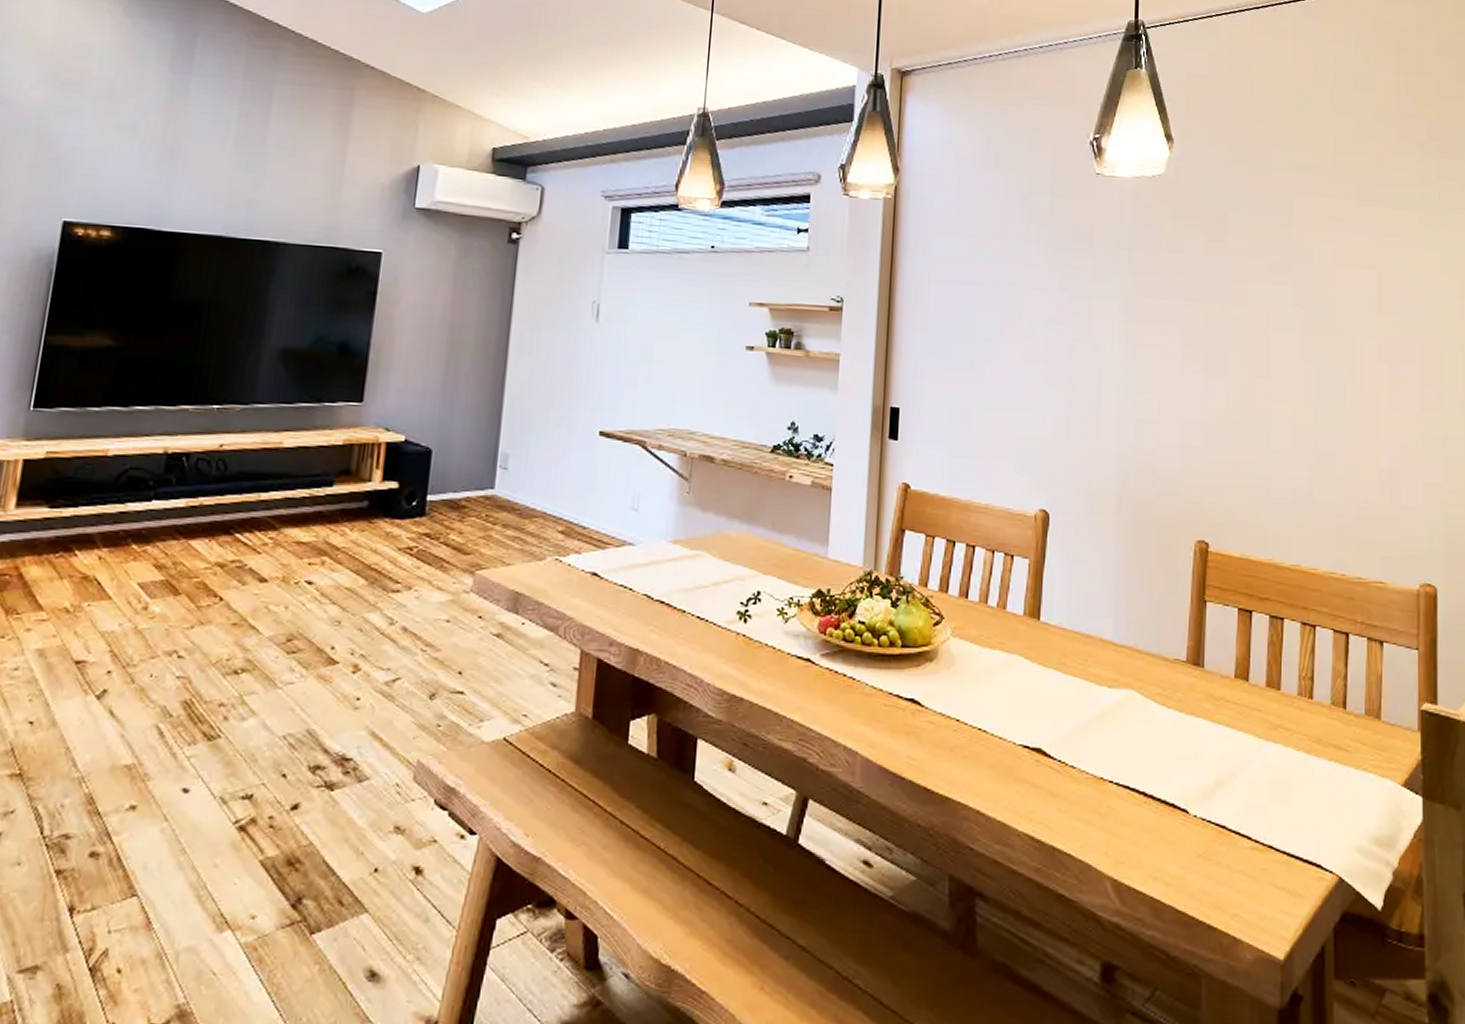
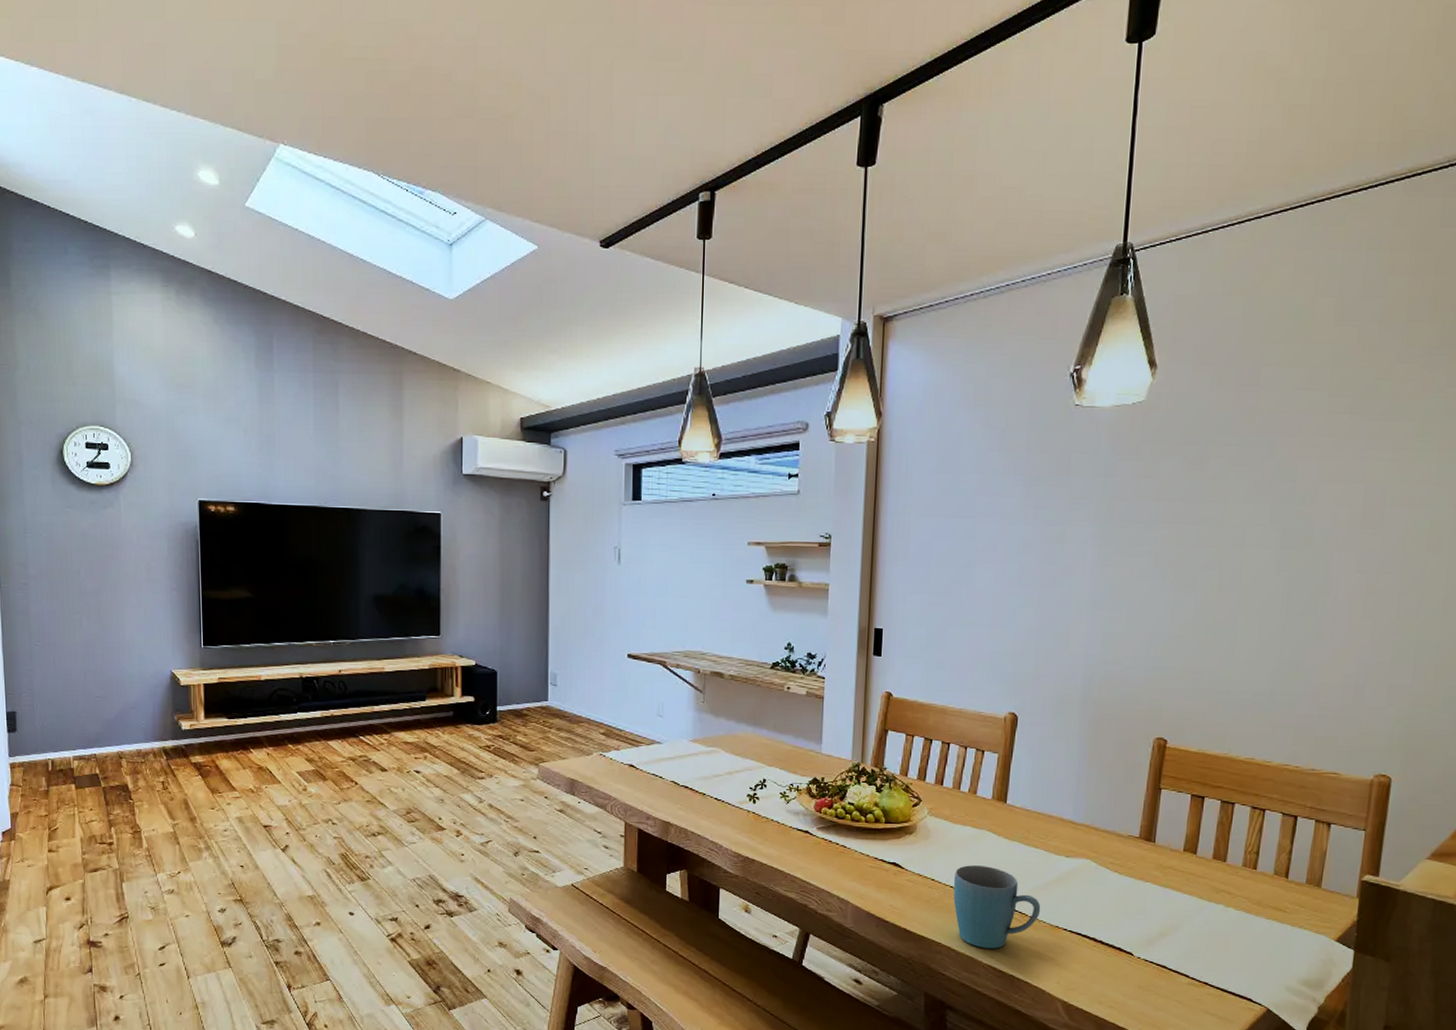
mug: none [981,700,1083,811] -> present [953,865,1041,949]

